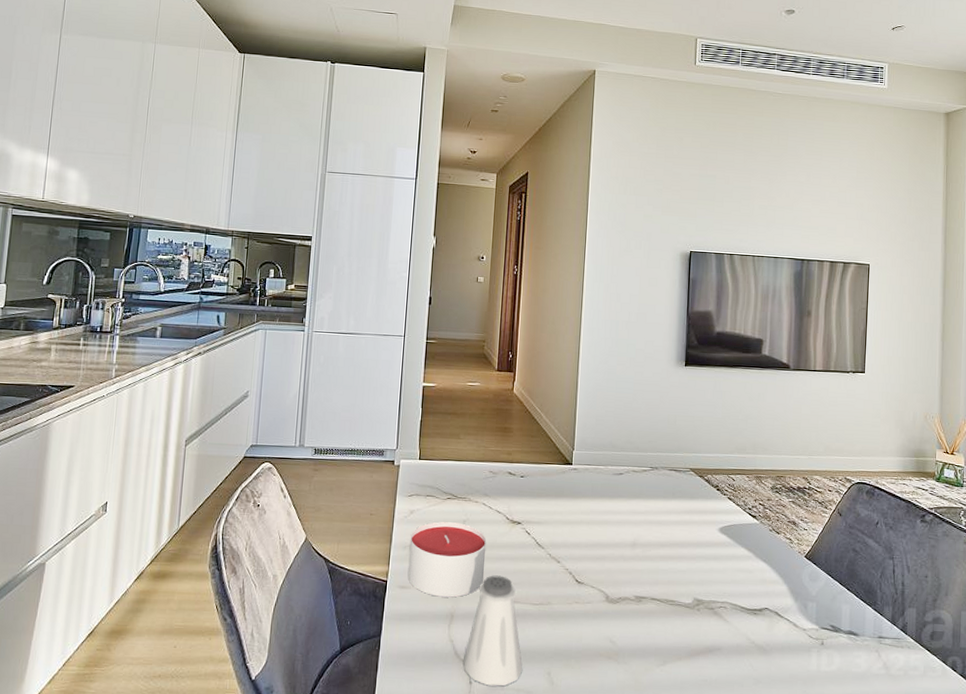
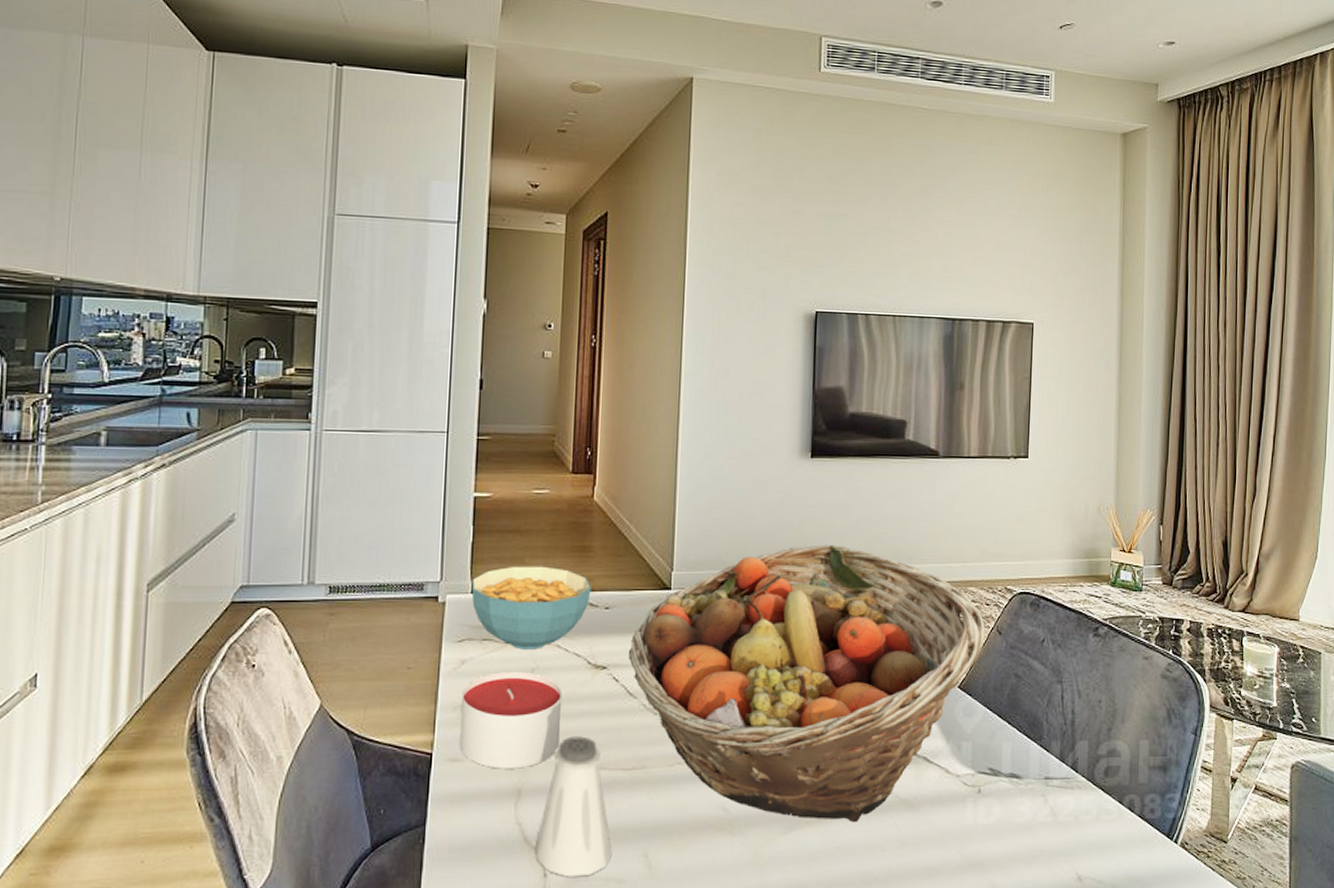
cereal bowl: none [419,440,510,506] -> present [471,566,591,650]
fruit basket: none [538,435,829,661] -> present [628,544,987,823]

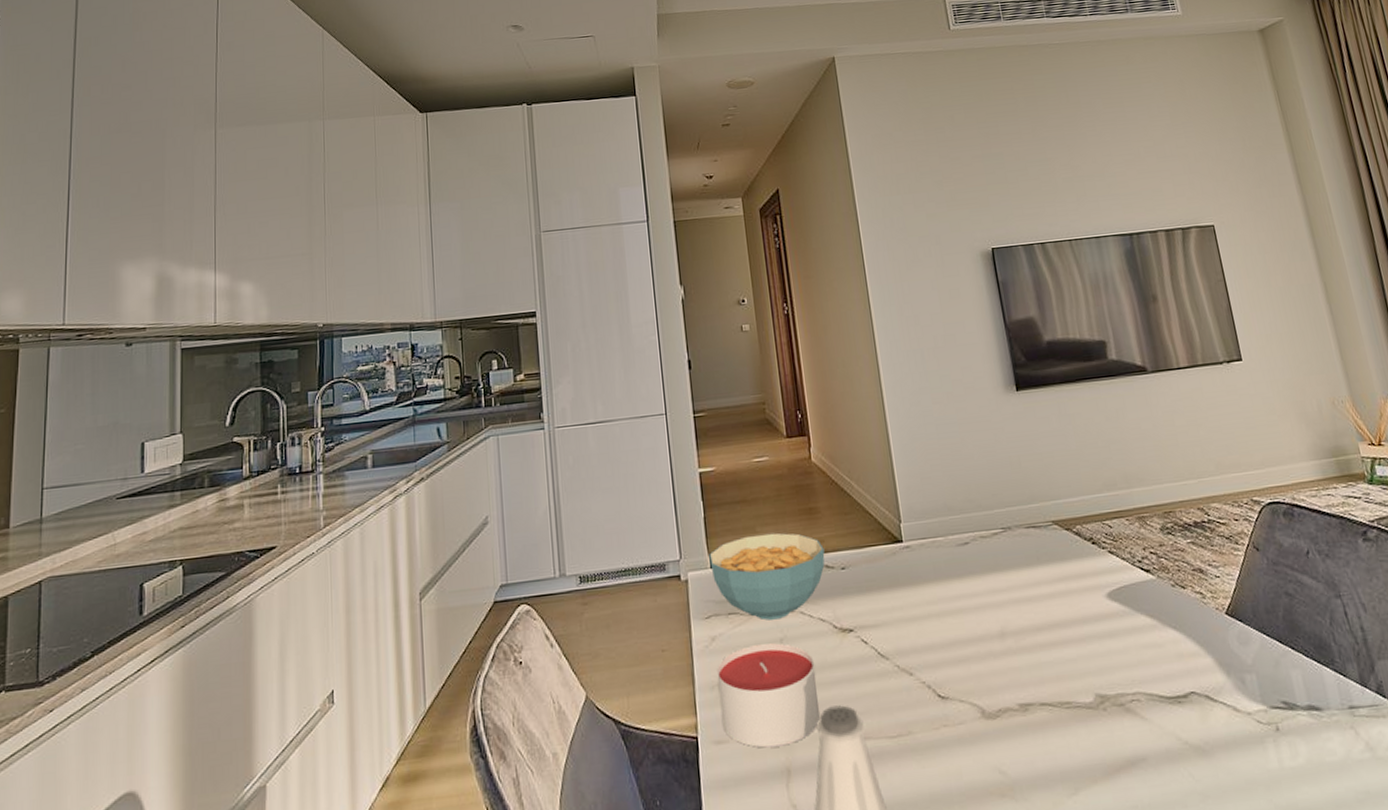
fruit basket: present [628,544,987,823] -> none [871,476,1244,777]

